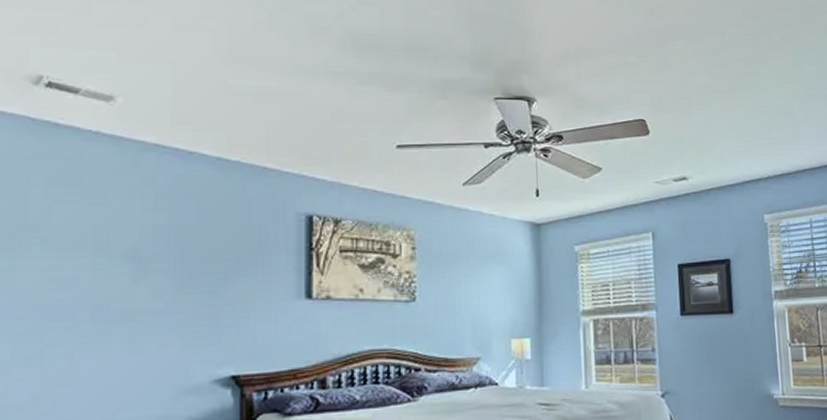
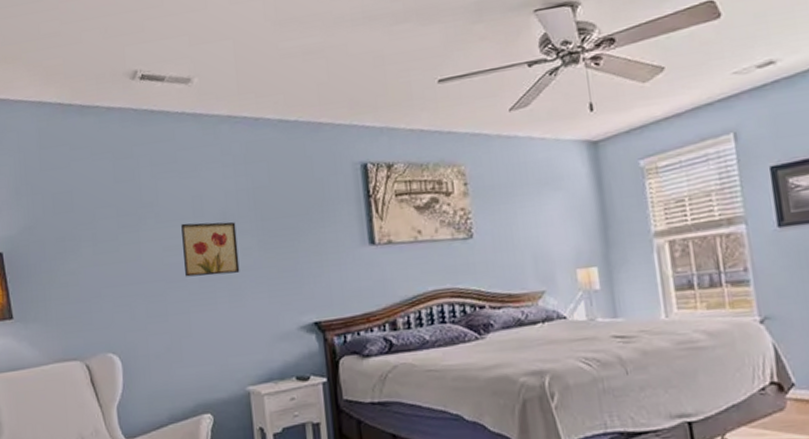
wall art: none [74,254,149,317] -> present [181,222,240,277]

